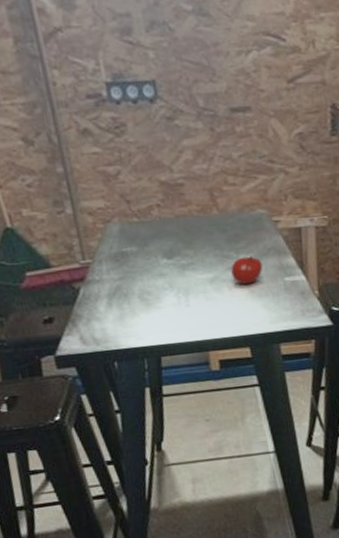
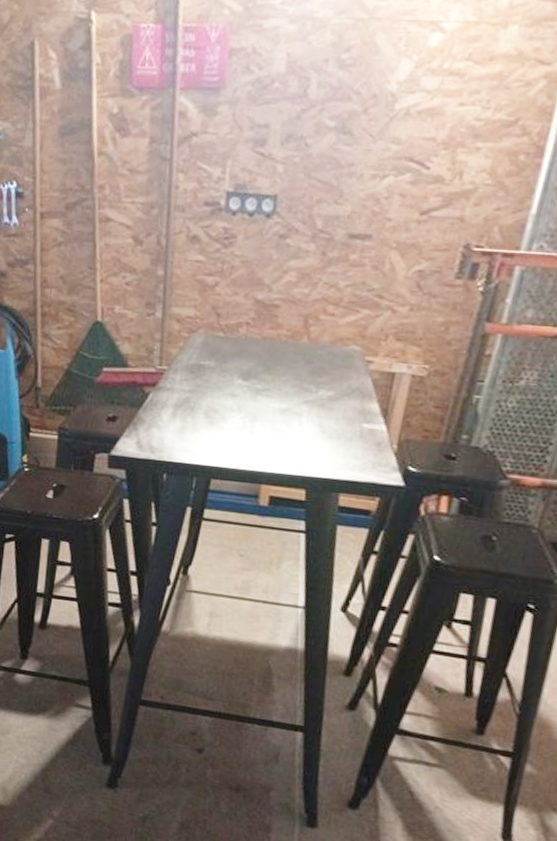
fruit: present [231,255,263,284] -> none [306,392,342,423]

